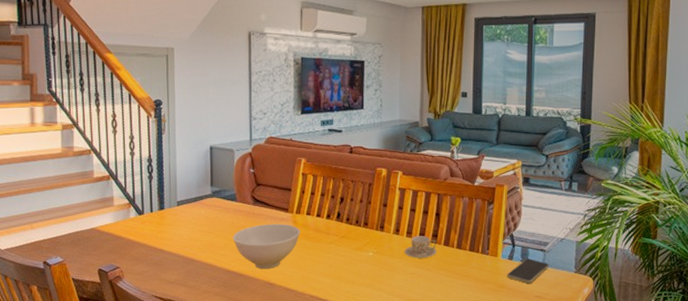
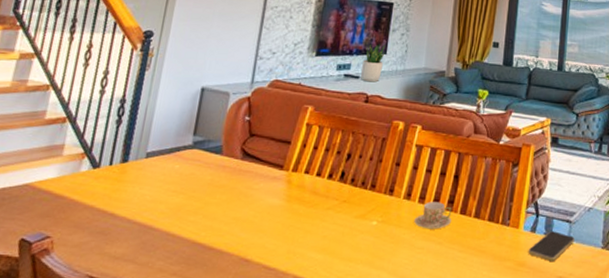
bowl: present [232,224,300,269] -> none [208,183,294,241]
planter: none [342,100,362,135] -> present [360,44,386,83]

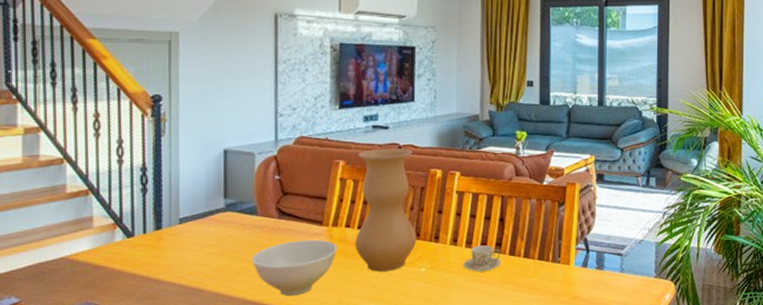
bowl: none [208,183,294,241] -> present [251,239,338,296]
vase: none [311,97,379,222] -> present [355,147,417,272]
planter: present [360,44,386,83] -> none [389,92,413,132]
mobile phone: present [528,231,575,261] -> none [581,265,627,293]

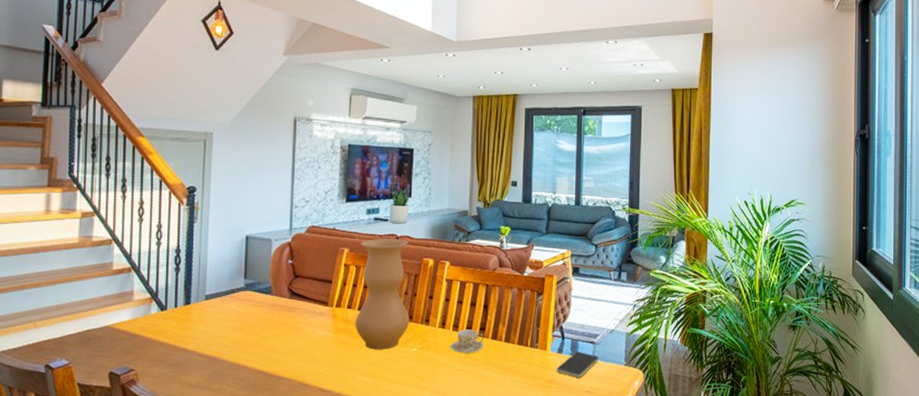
bowl: present [251,239,338,296] -> none [265,318,340,368]
planter: none [389,92,413,132] -> present [389,188,410,224]
mobile phone: none [581,265,627,293] -> present [556,352,599,378]

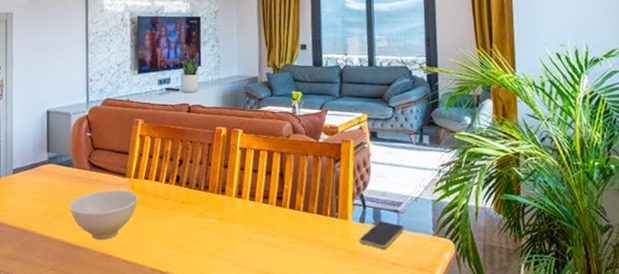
bowl: none [265,318,340,368] -> present [68,190,138,239]
vase: present [355,238,410,350] -> none [153,107,206,221]
teacup: present [450,329,484,354] -> none [248,199,282,224]

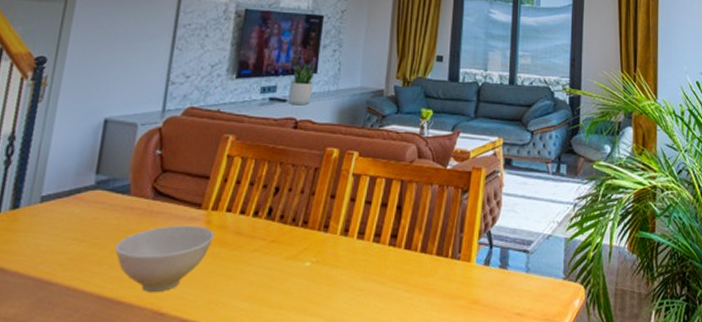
mobile phone: present [359,221,405,249] -> none [482,263,533,297]

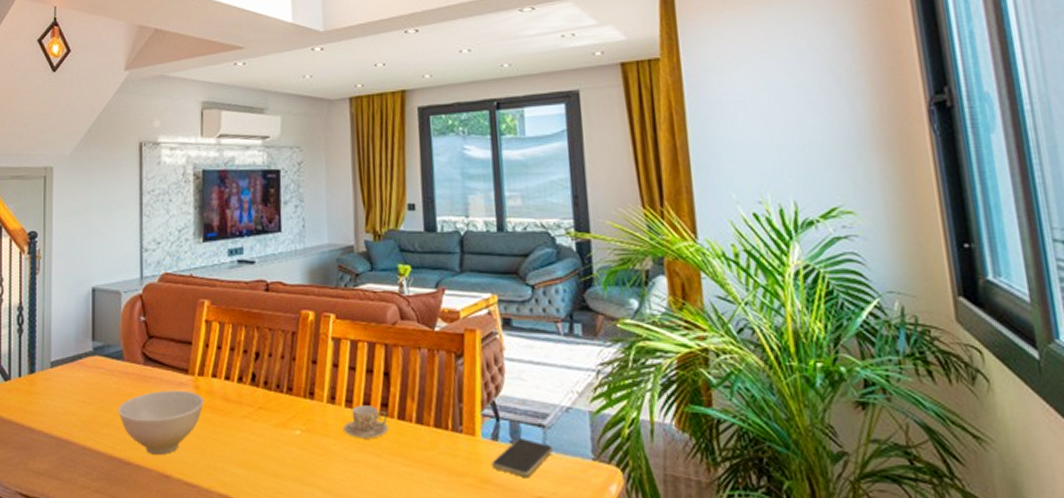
planter: present [287,62,316,106] -> none [255,220,280,267]
teacup: none [353,237,396,268] -> present [343,405,388,439]
mobile phone: none [482,263,533,297] -> present [492,439,553,477]

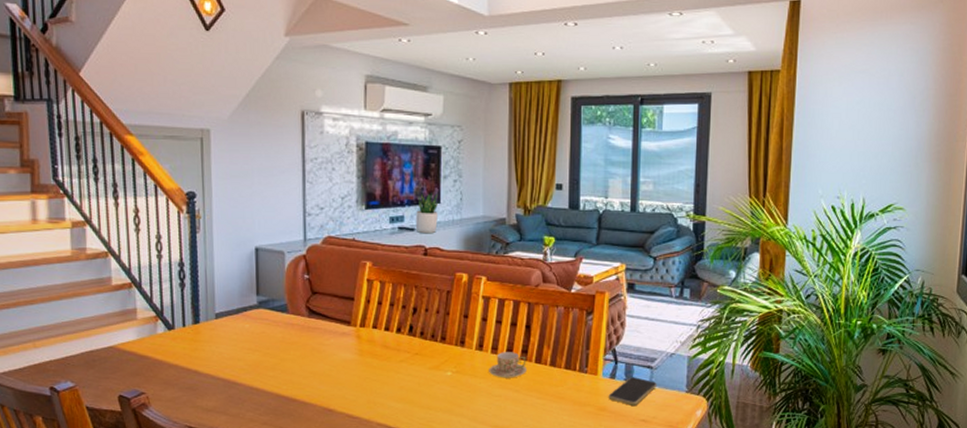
bowl: present [117,390,204,454] -> none [283,339,365,392]
planter: none [255,220,280,267] -> present [415,193,439,234]

